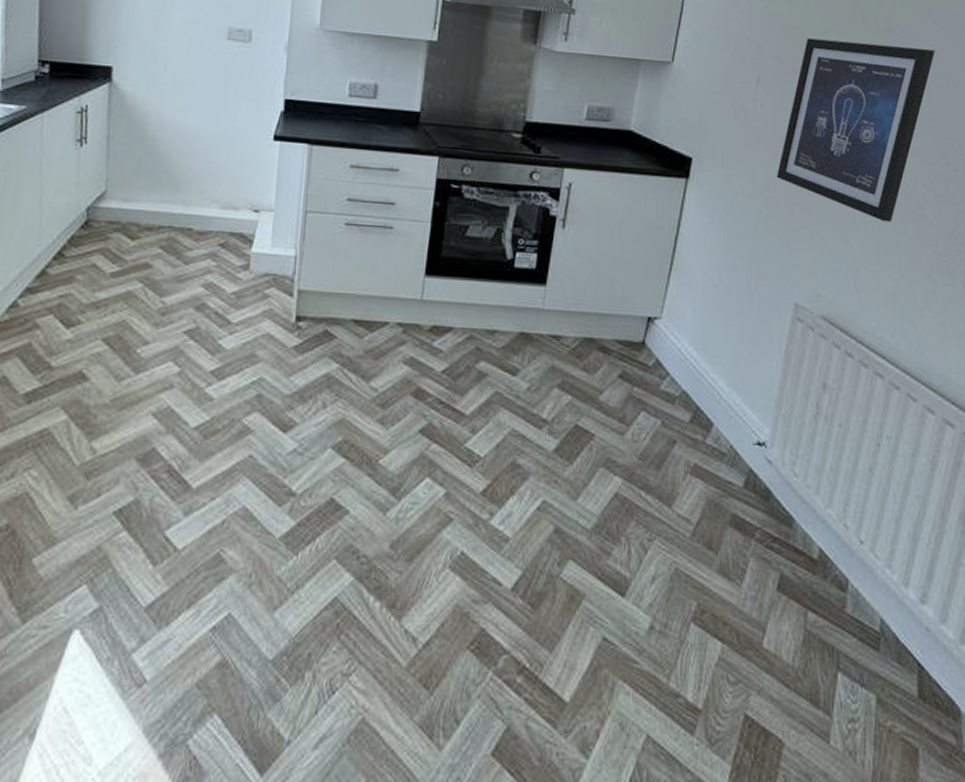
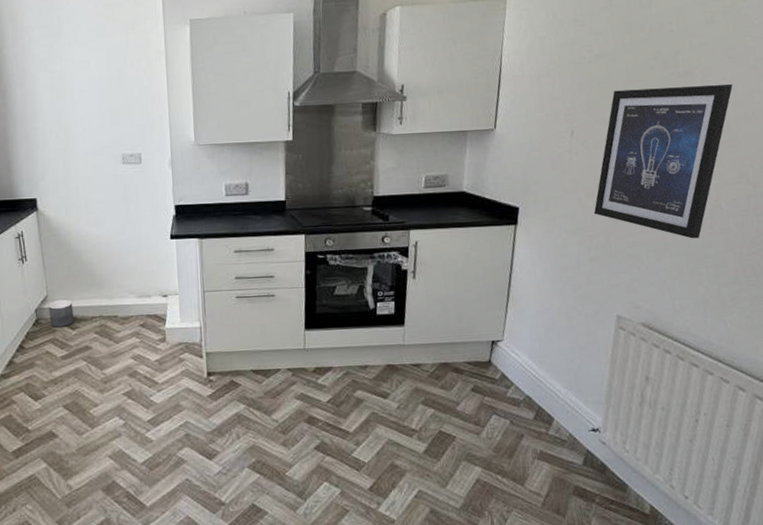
planter: none [103,198,138,235] -> present [48,299,75,327]

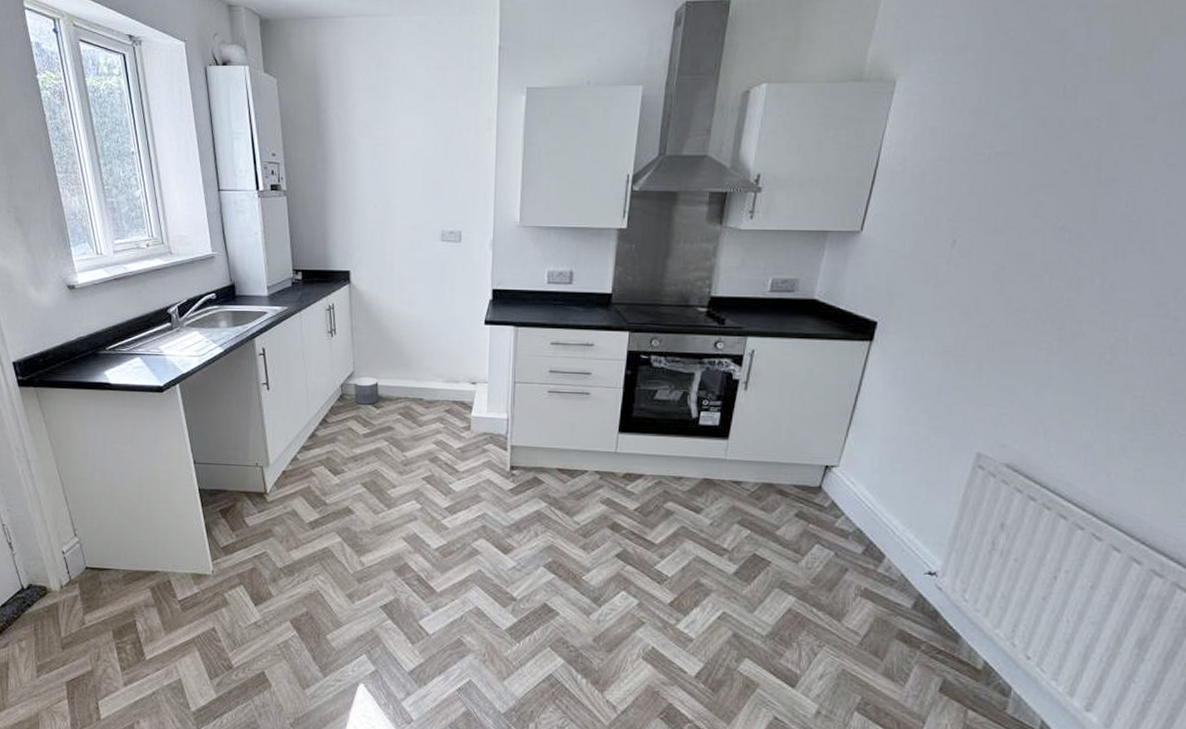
wall art: present [593,84,733,239] -> none [966,196,1167,375]

